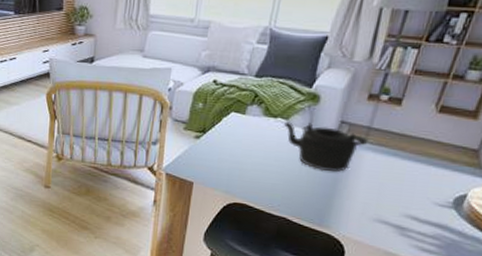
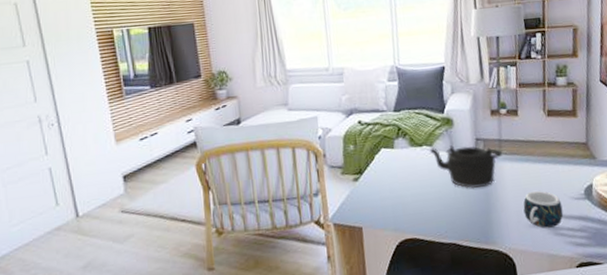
mug: none [371,188,421,228] -> present [523,191,564,228]

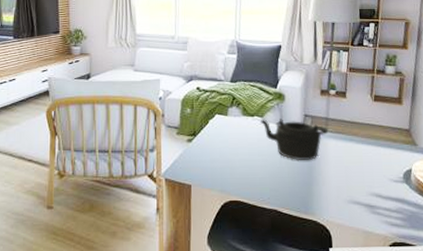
mug: present [523,191,564,228] -> none [343,170,382,206]

